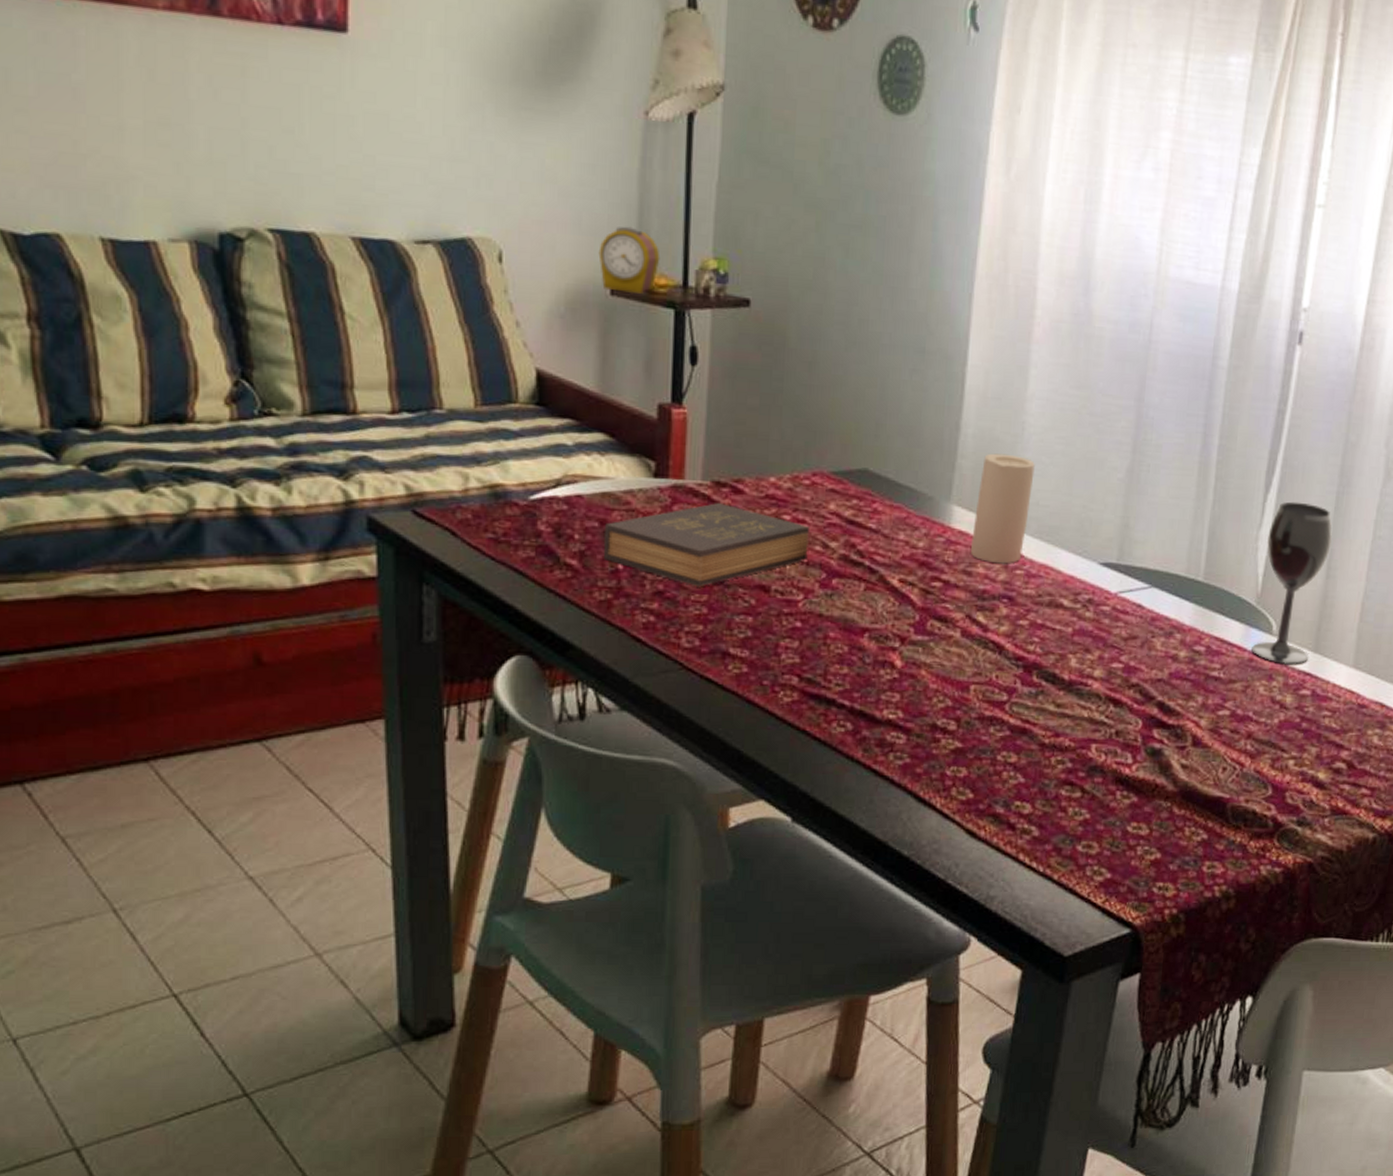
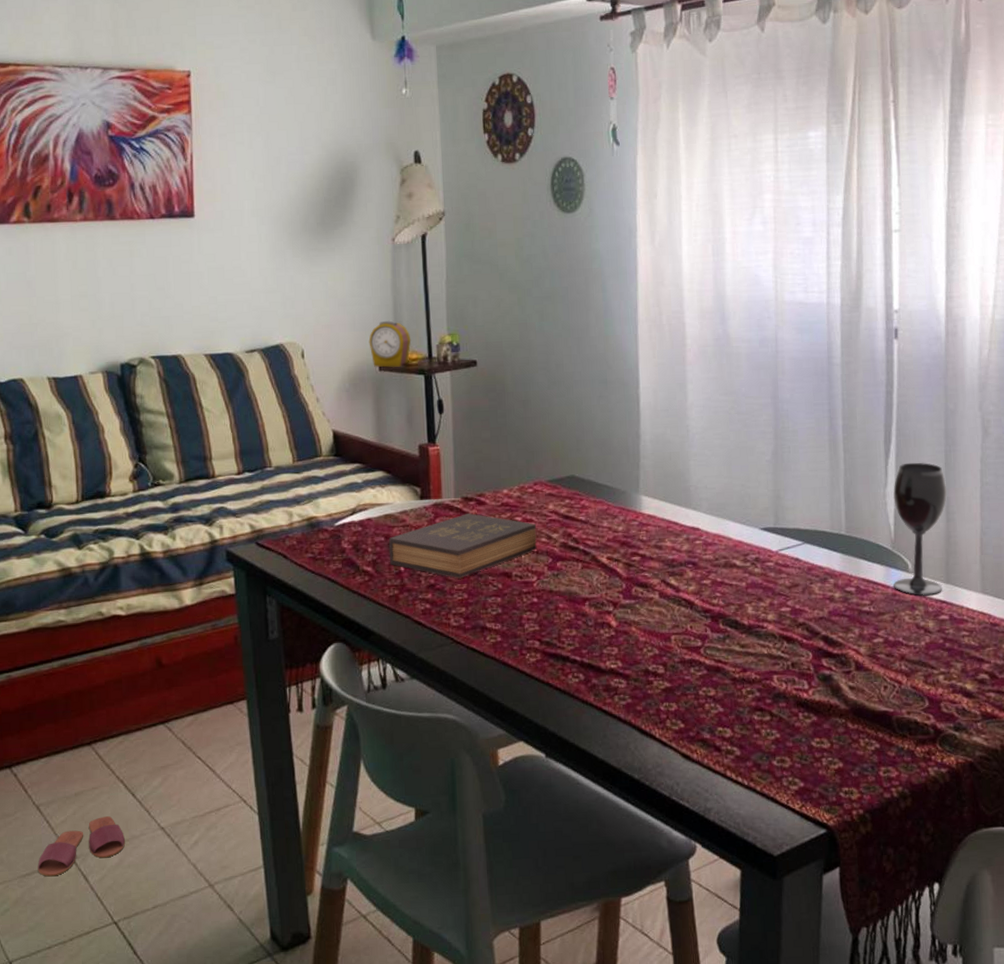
slippers: none [60,858,196,932] -> present [37,816,126,877]
candle: present [971,453,1035,564] -> none [658,451,701,537]

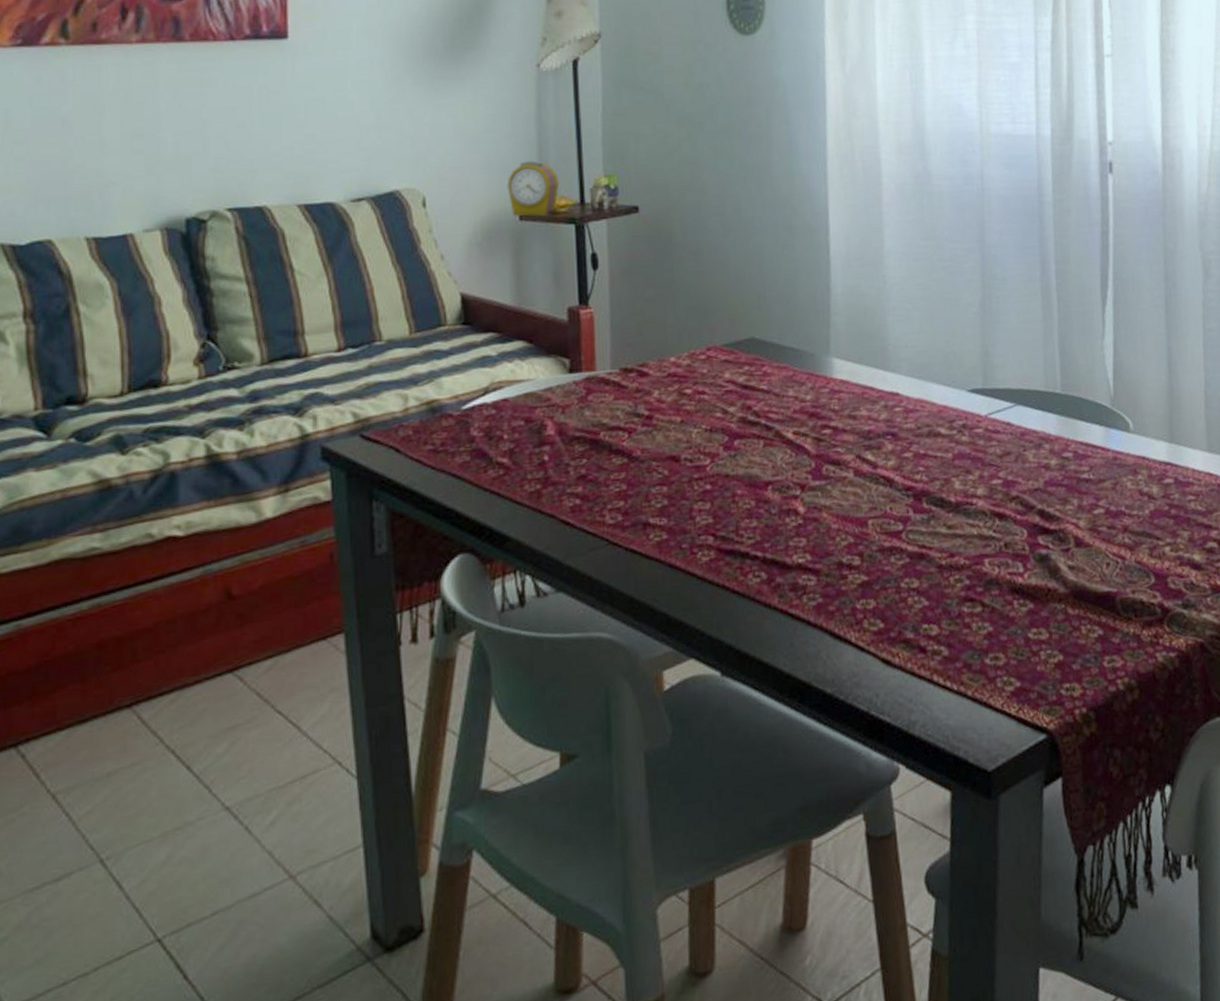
slippers: present [37,816,126,877] -> none [51,799,176,888]
hardback book: present [389,513,537,579] -> none [530,387,710,467]
wine glass: present [892,462,948,595] -> none [1111,309,1169,458]

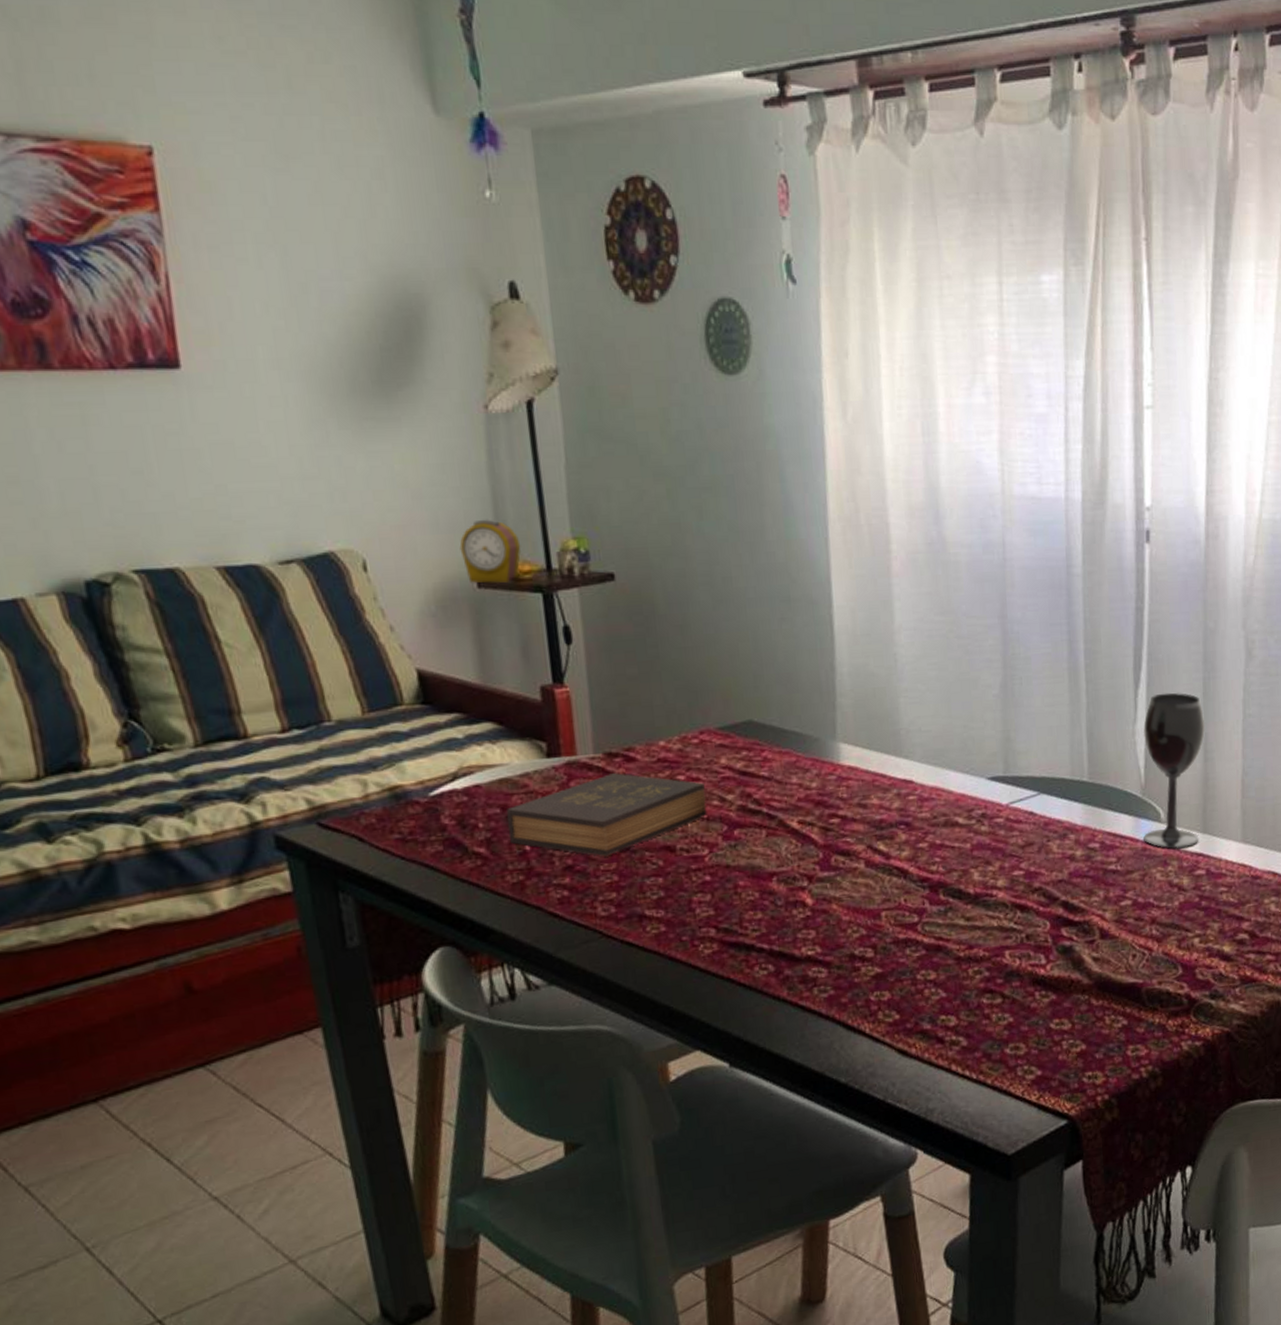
hardback book: none [530,387,710,467] -> present [507,773,707,857]
wine glass: none [1111,309,1169,458] -> present [1143,692,1206,849]

